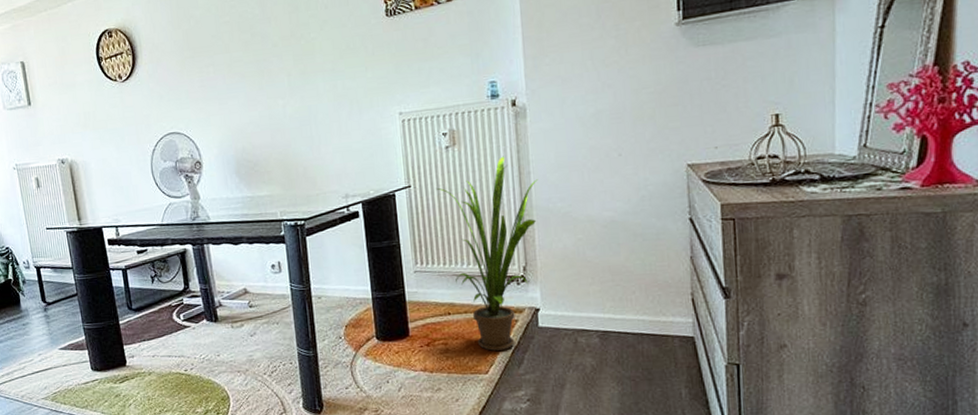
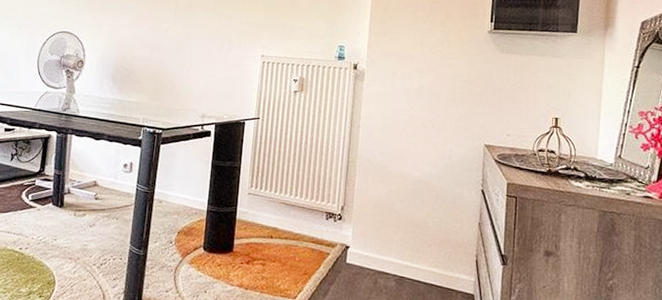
house plant: present [435,156,539,351] -> none [280,108,366,279]

